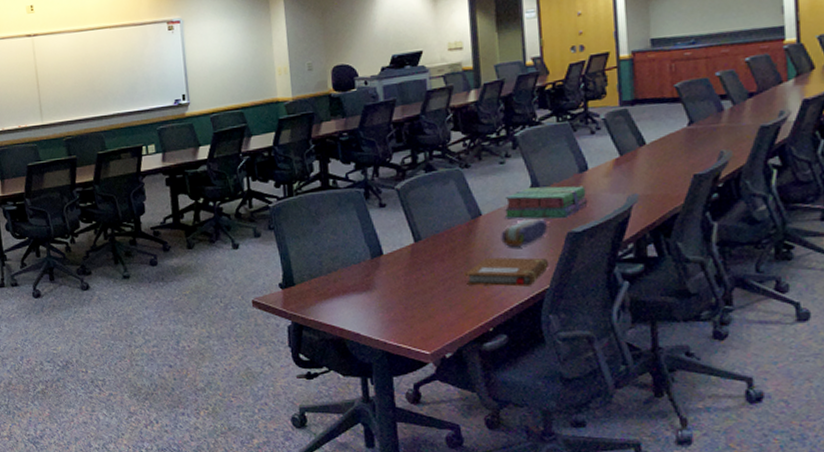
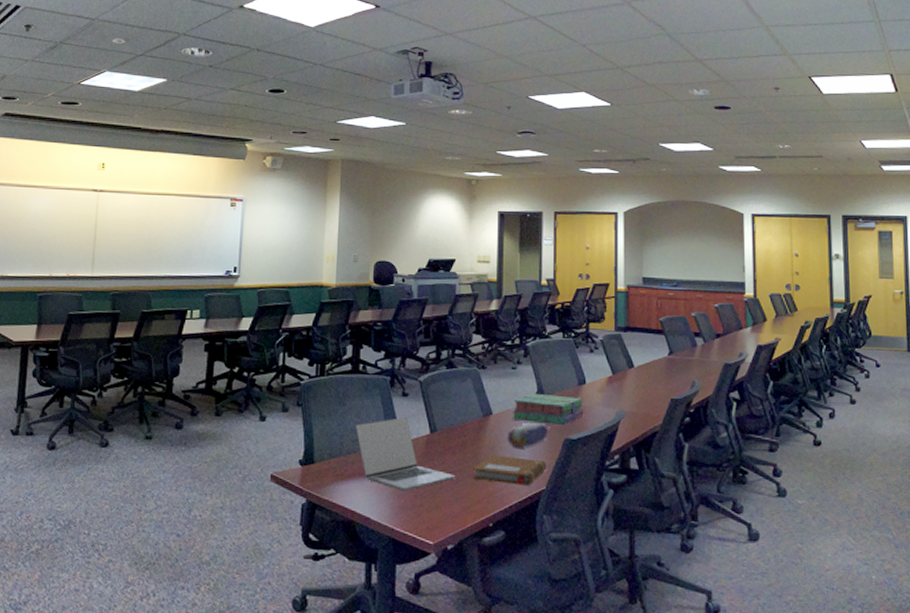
laptop: none [332,228,447,304] -> present [355,416,455,492]

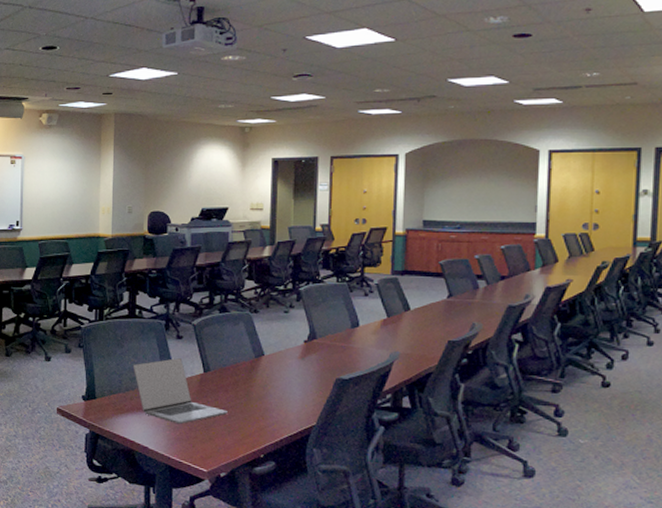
notebook: present [473,454,546,486] -> none [245,392,317,422]
pencil case: present [507,423,548,447] -> none [279,364,319,386]
stack of books: present [512,394,584,426] -> none [283,336,357,367]

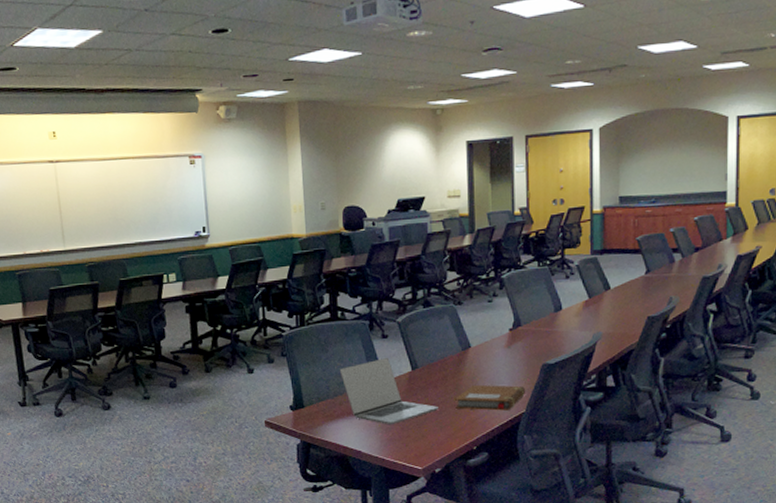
notebook: none [245,392,317,422] -> present [455,384,525,411]

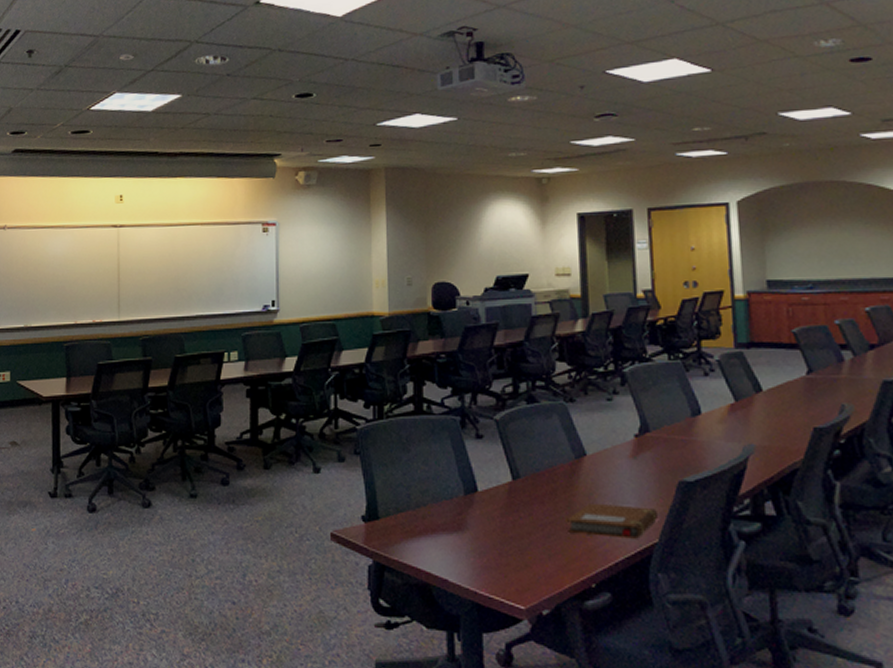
laptop: present [339,357,438,425] -> none [423,462,546,549]

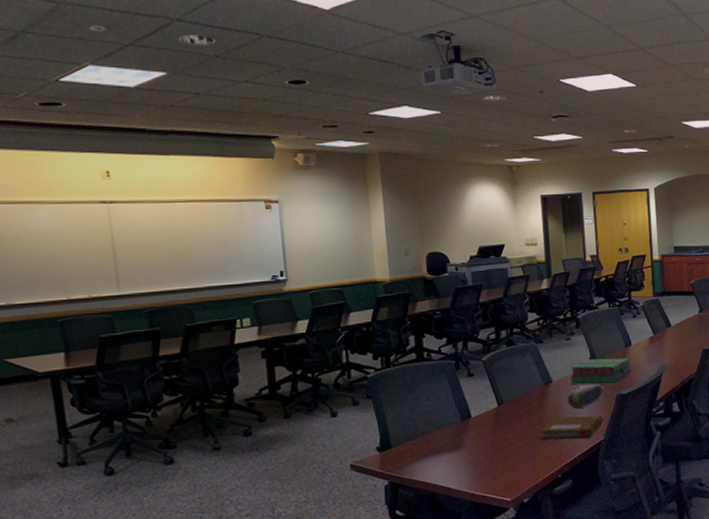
pencil case: none [606,464,657,493] -> present [567,384,602,408]
stack of books: none [610,429,701,466] -> present [569,358,632,385]

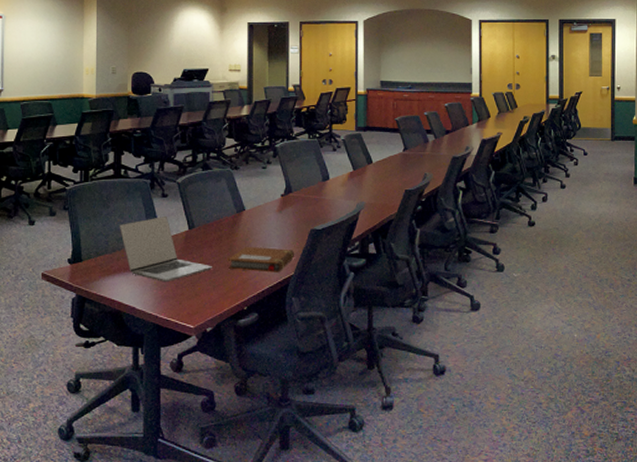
laptop: none [426,394,524,460] -> present [119,215,212,283]
pencil case: present [567,384,602,408] -> none [259,217,295,238]
stack of books: present [569,358,632,385] -> none [263,190,328,218]

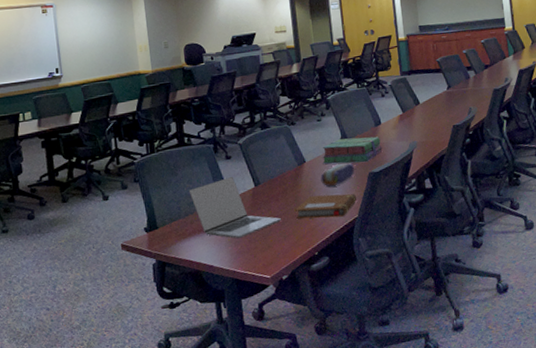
pencil case: none [259,217,295,238] -> present [320,163,354,186]
stack of books: none [263,190,328,218] -> present [322,136,383,164]

